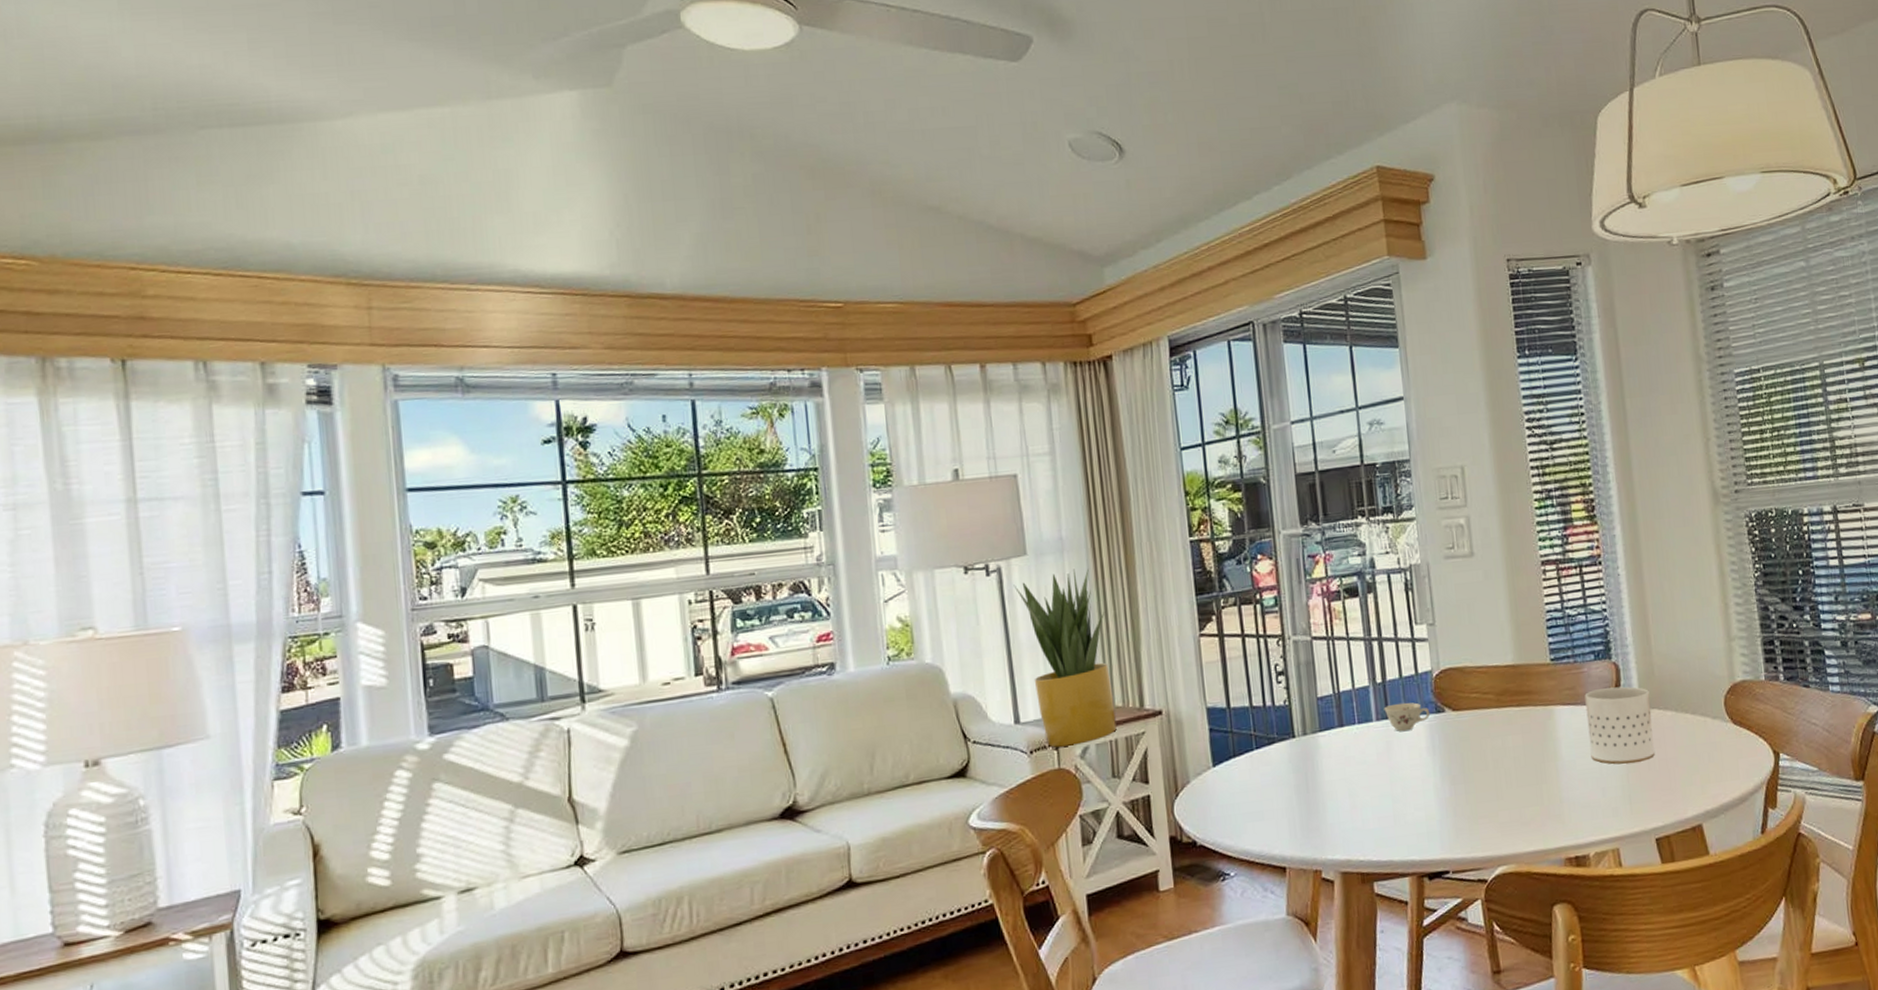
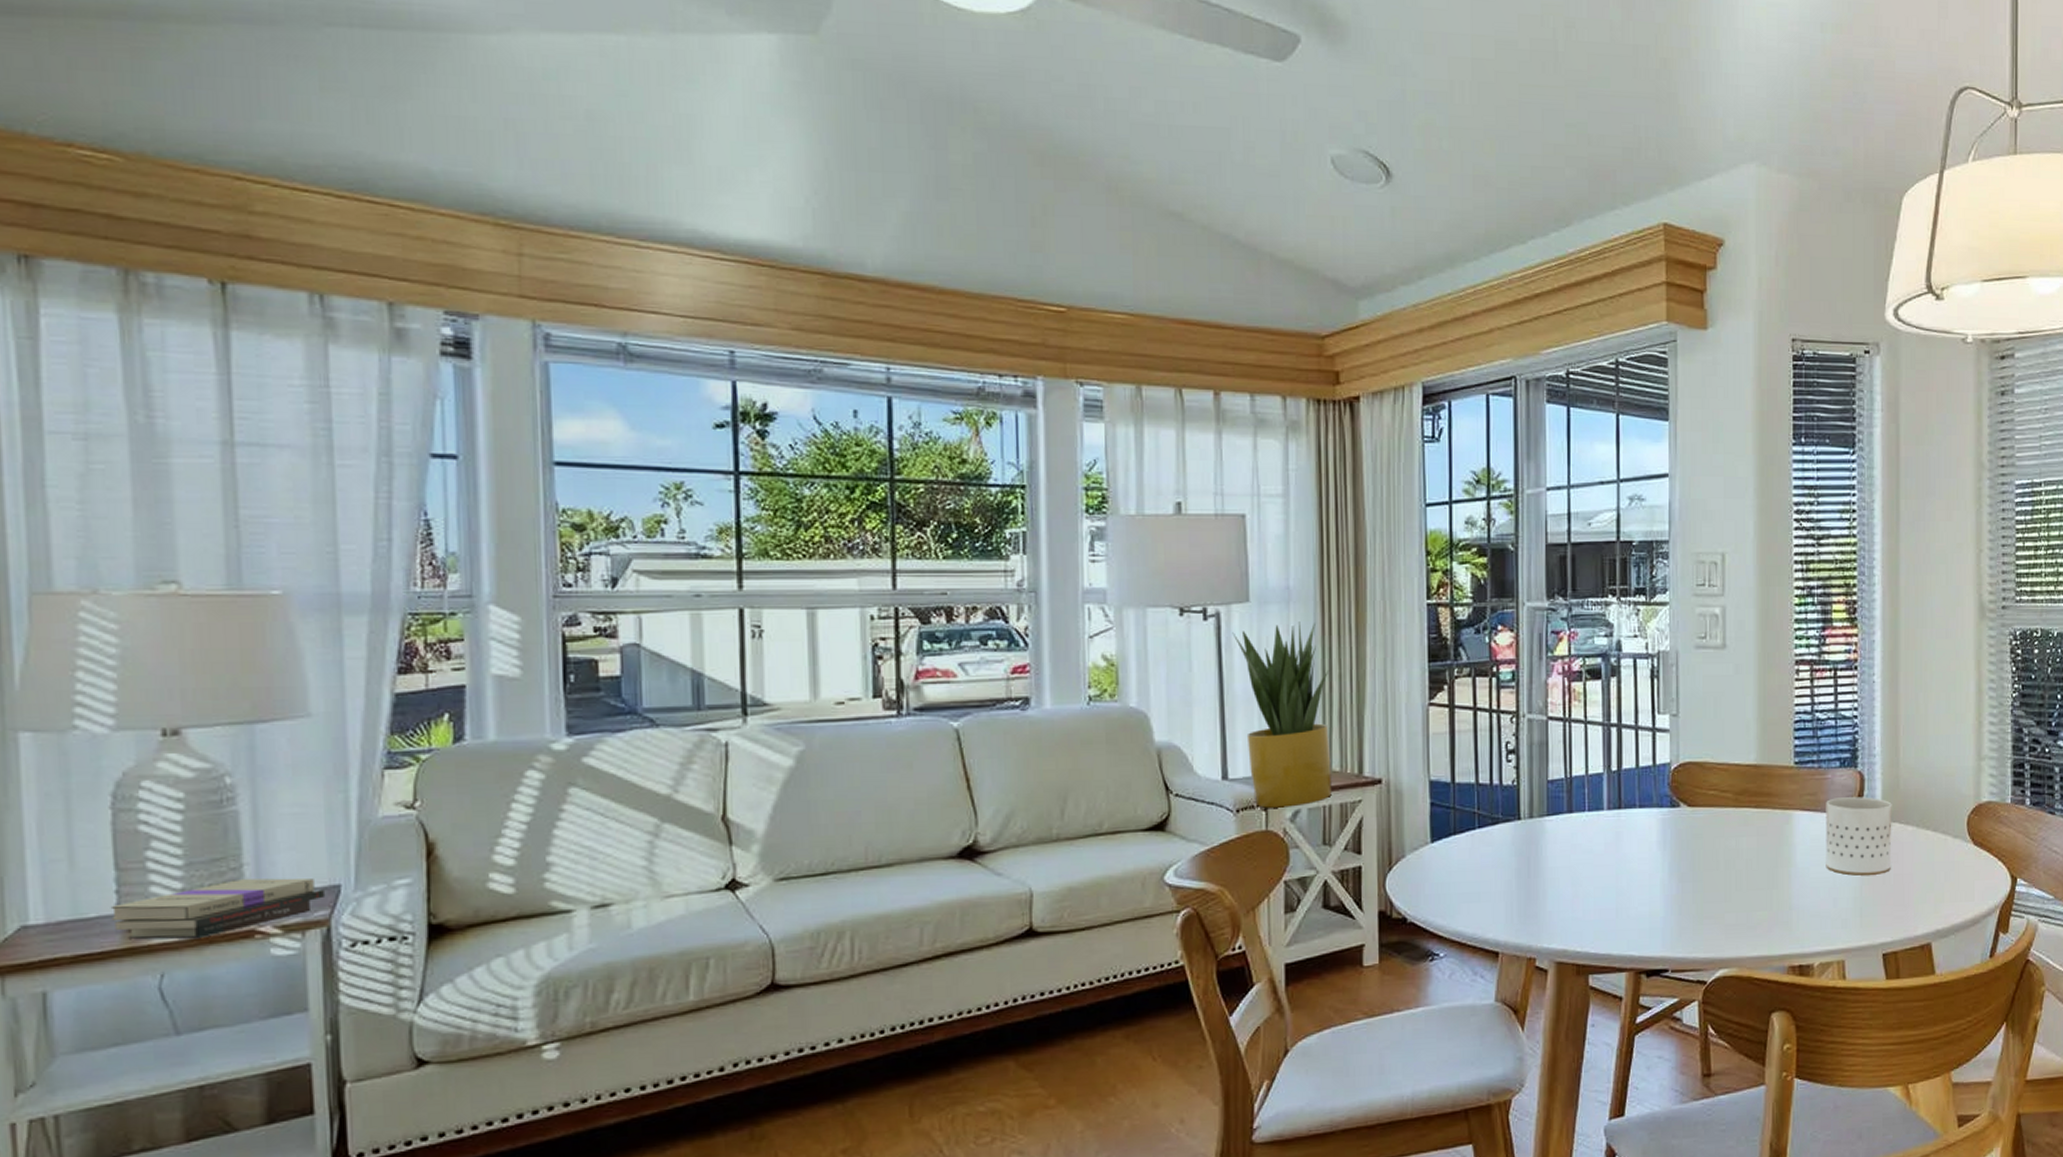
books: none [46,886,227,955] -> present [110,878,324,940]
teacup: present [1384,702,1431,731] -> none [1616,793,1665,822]

